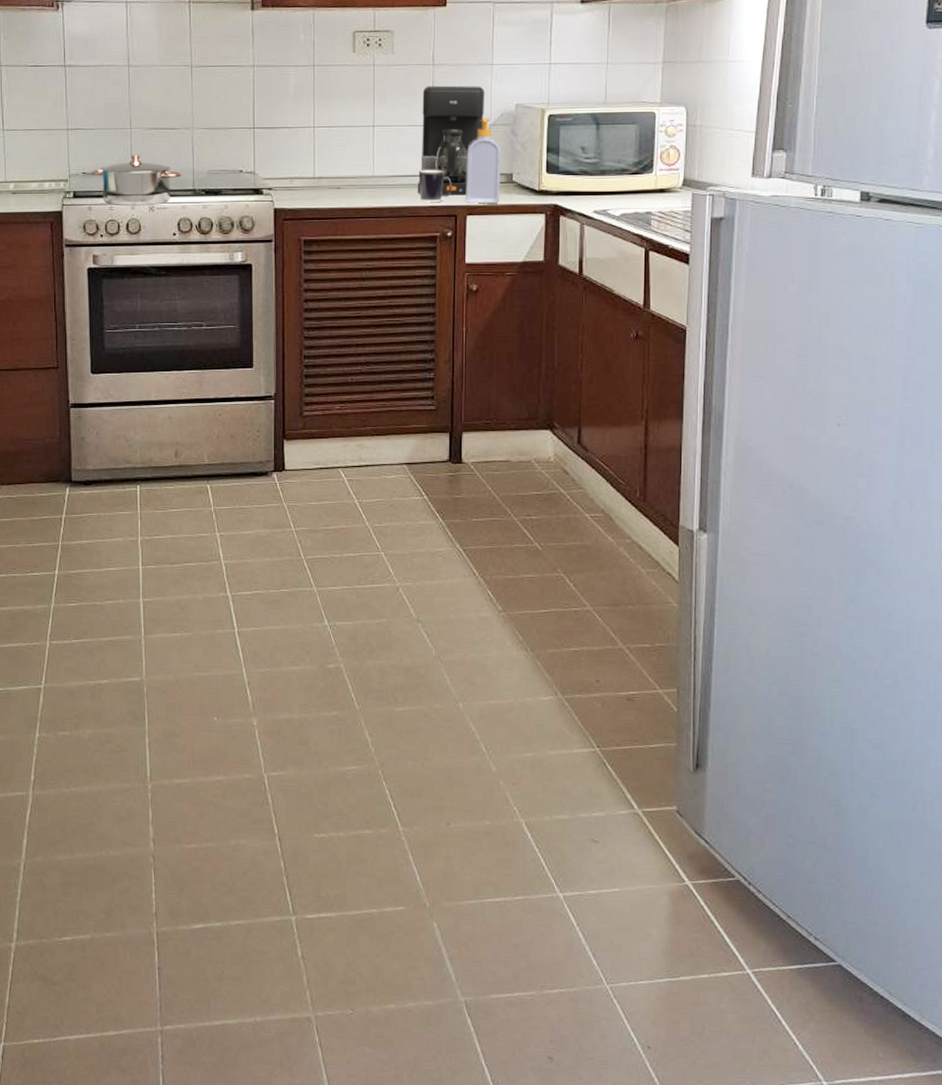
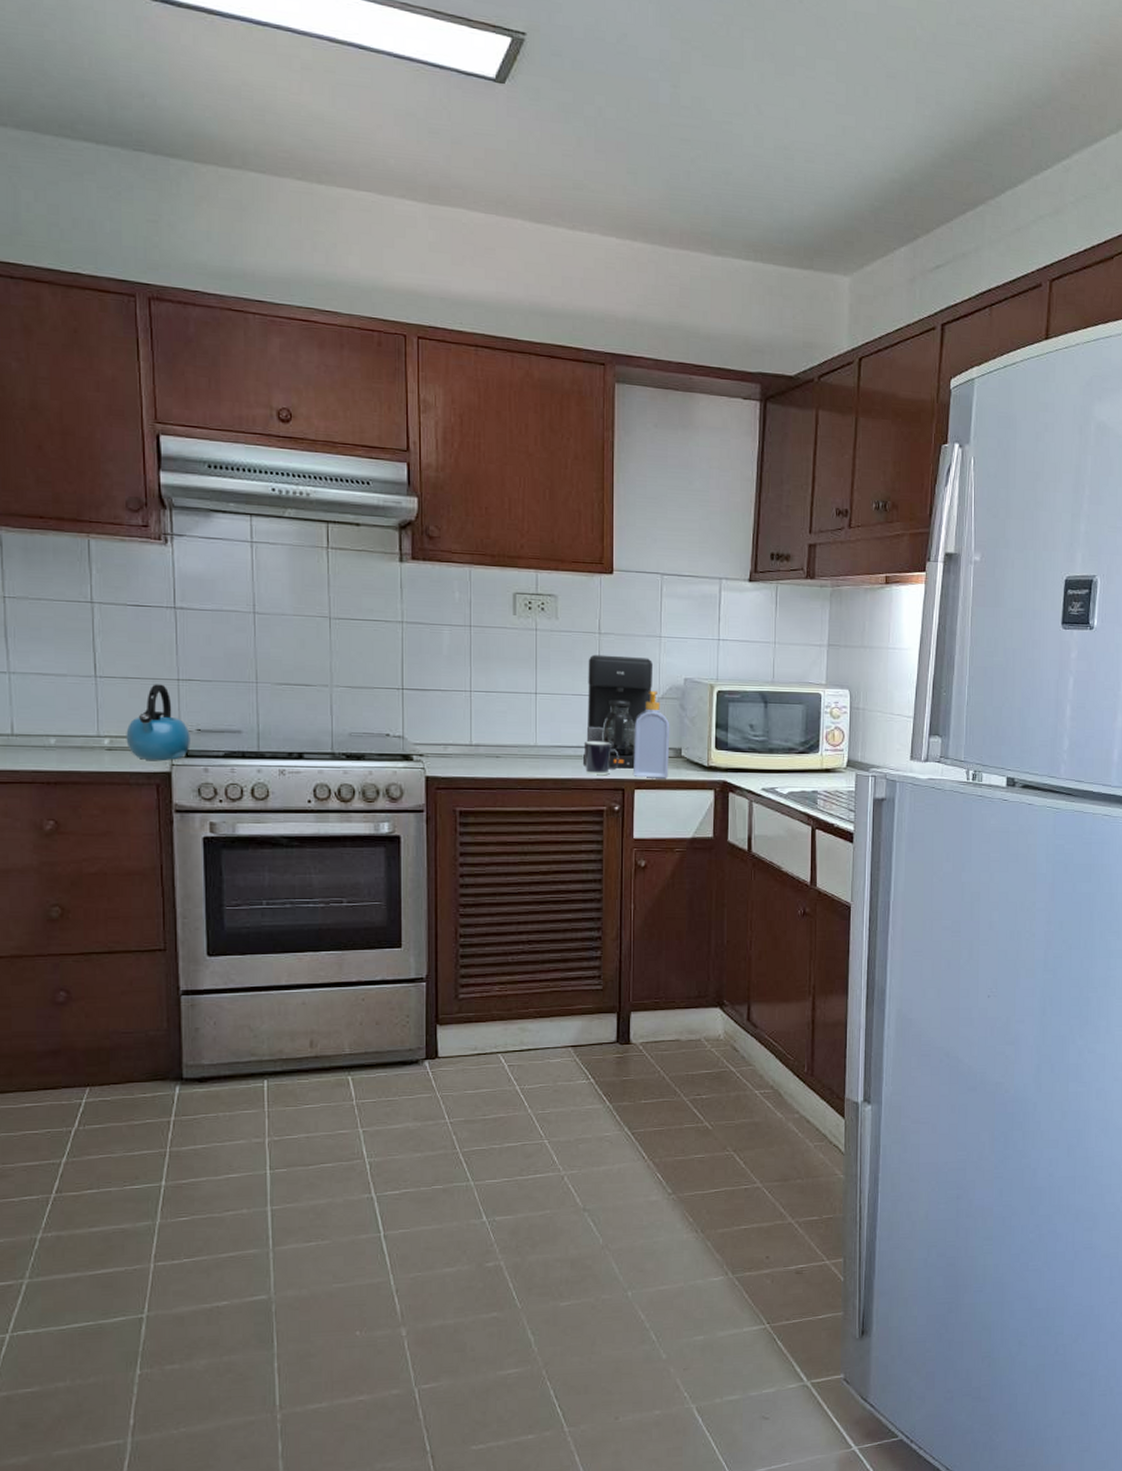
kettle: none [27,134,77,201] -> present [126,684,190,760]
cooking pot: present [90,154,182,206] -> none [207,711,319,770]

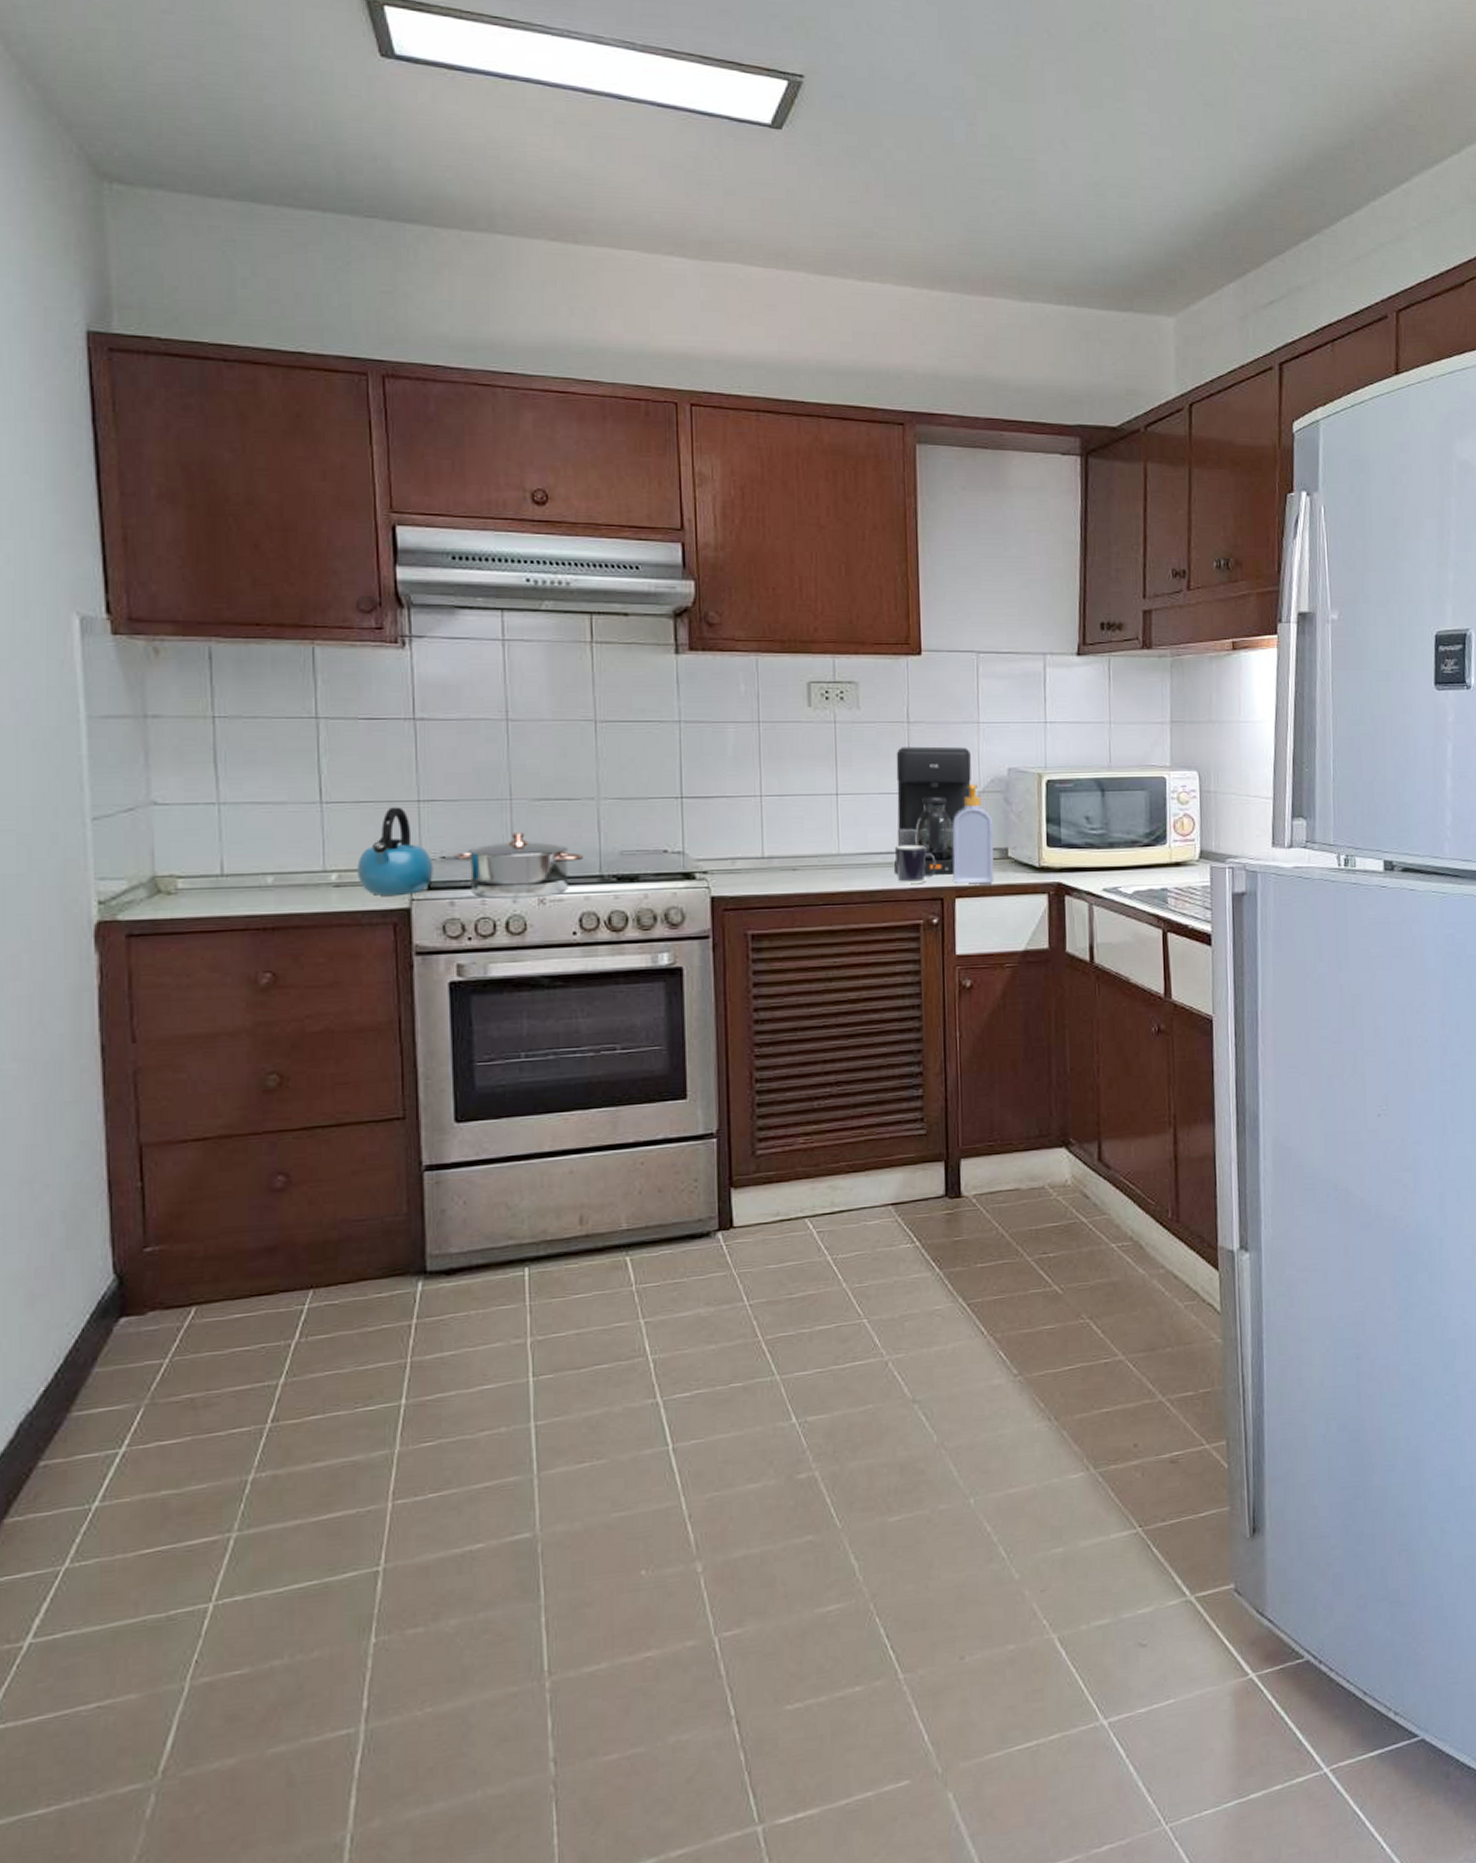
cooking pot: none [207,711,319,770] -> present [452,831,584,900]

